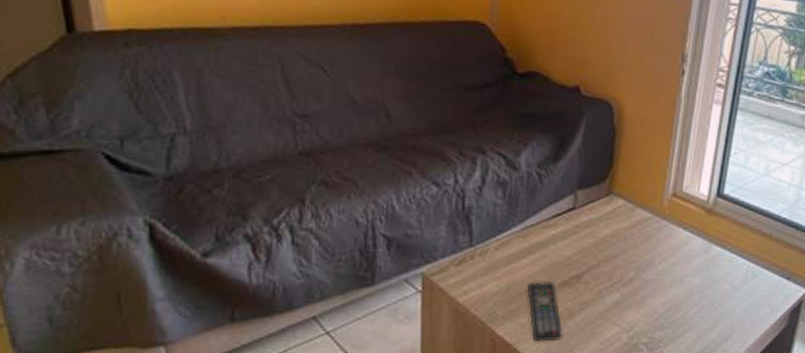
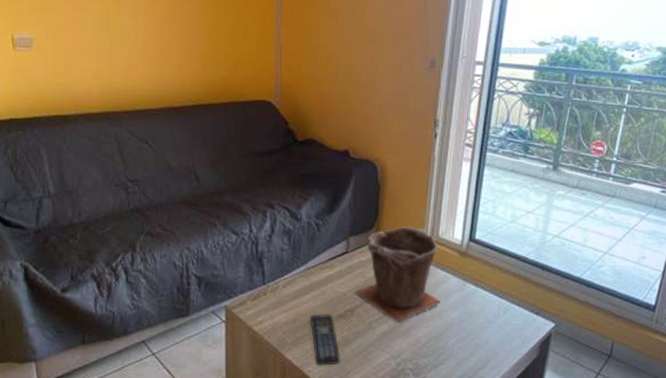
plant pot: none [582,178,682,290] -> present [355,226,441,322]

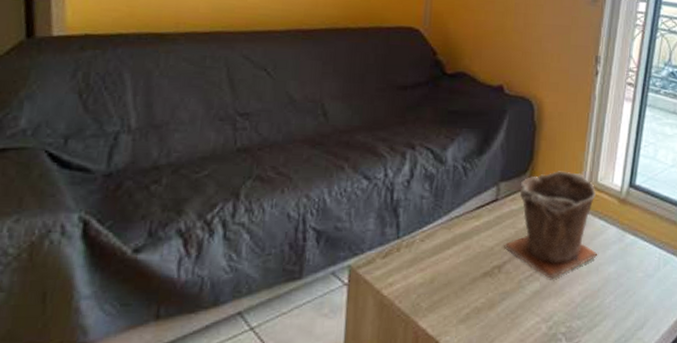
remote control: present [310,313,341,365] -> none [450,271,484,334]

